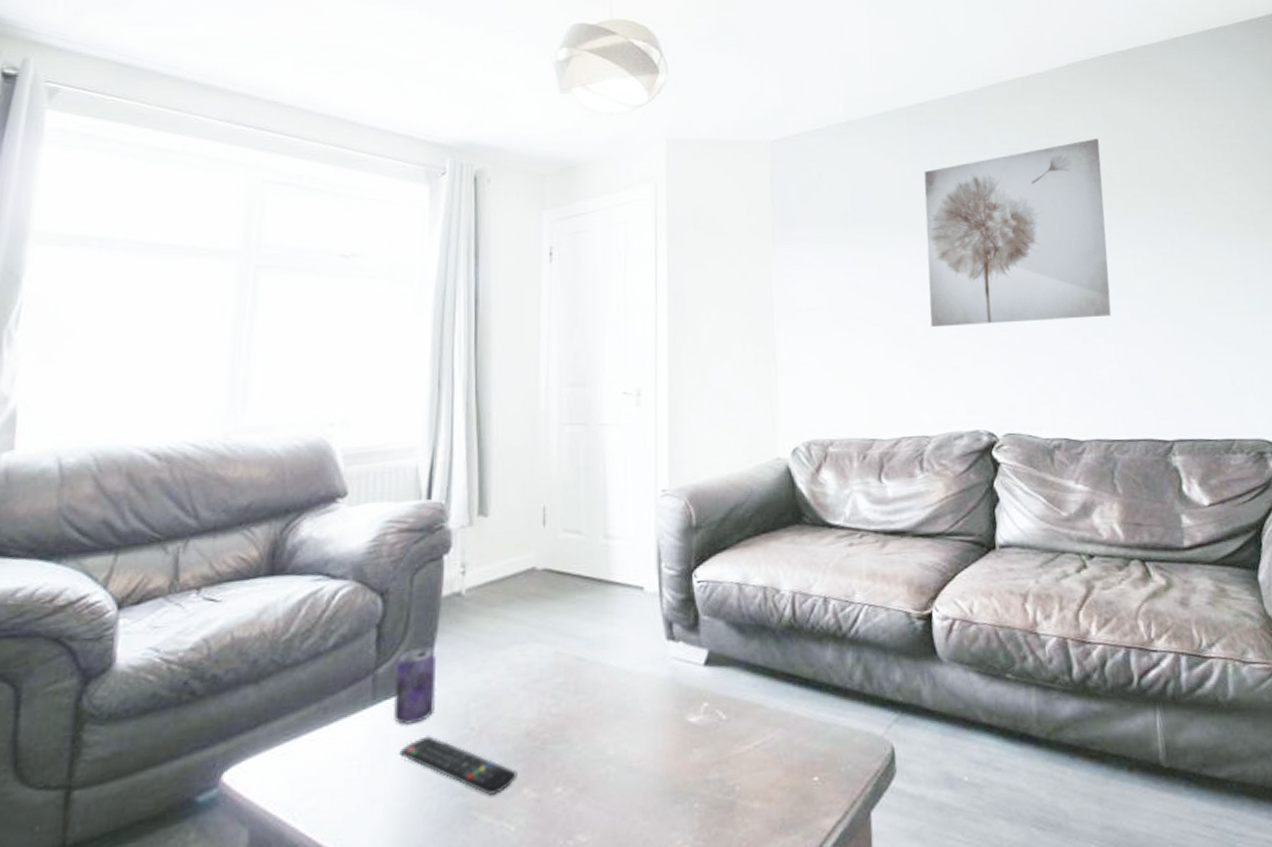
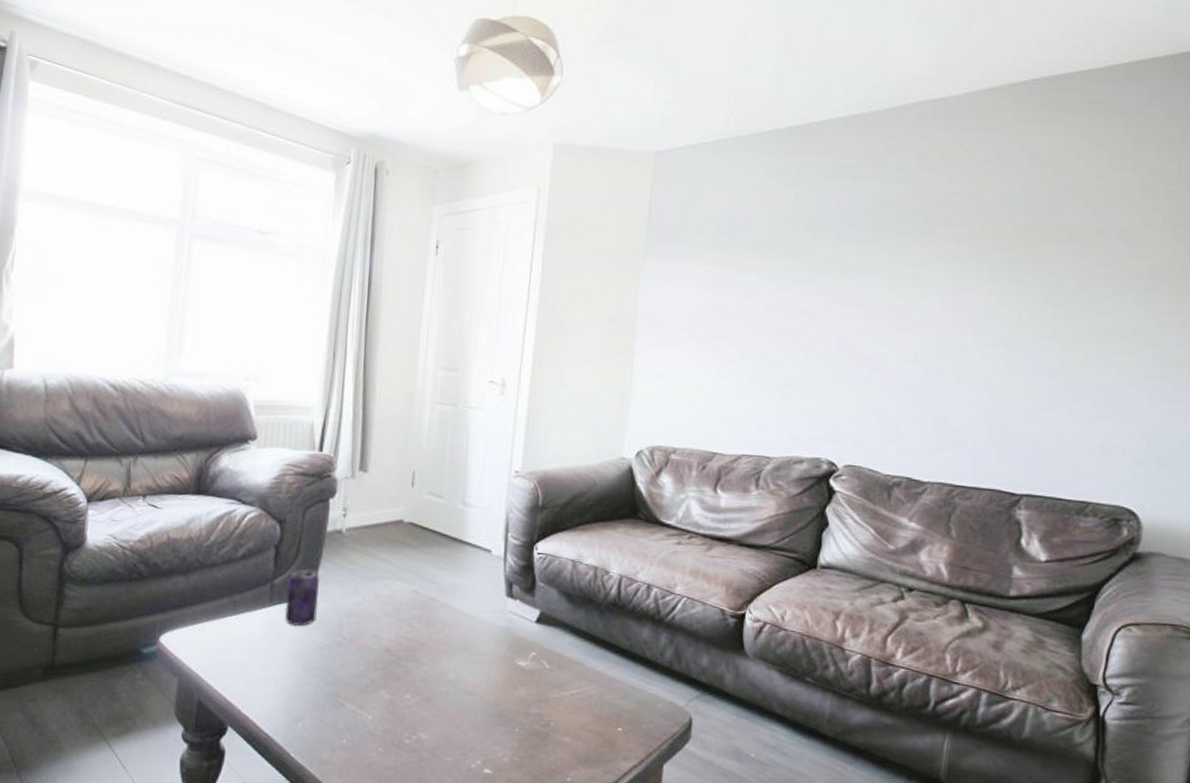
remote control: present [398,736,517,797] -> none [287,637,377,691]
wall art: present [924,139,1112,328] -> none [789,173,1009,363]

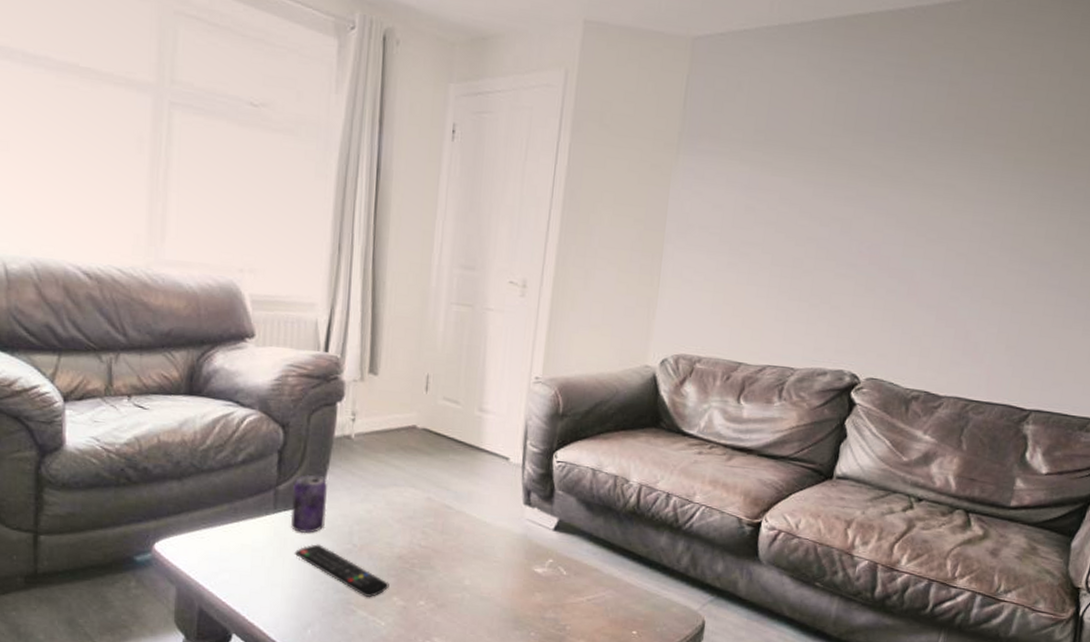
remote control: none [287,637,377,691] -> present [294,544,389,598]

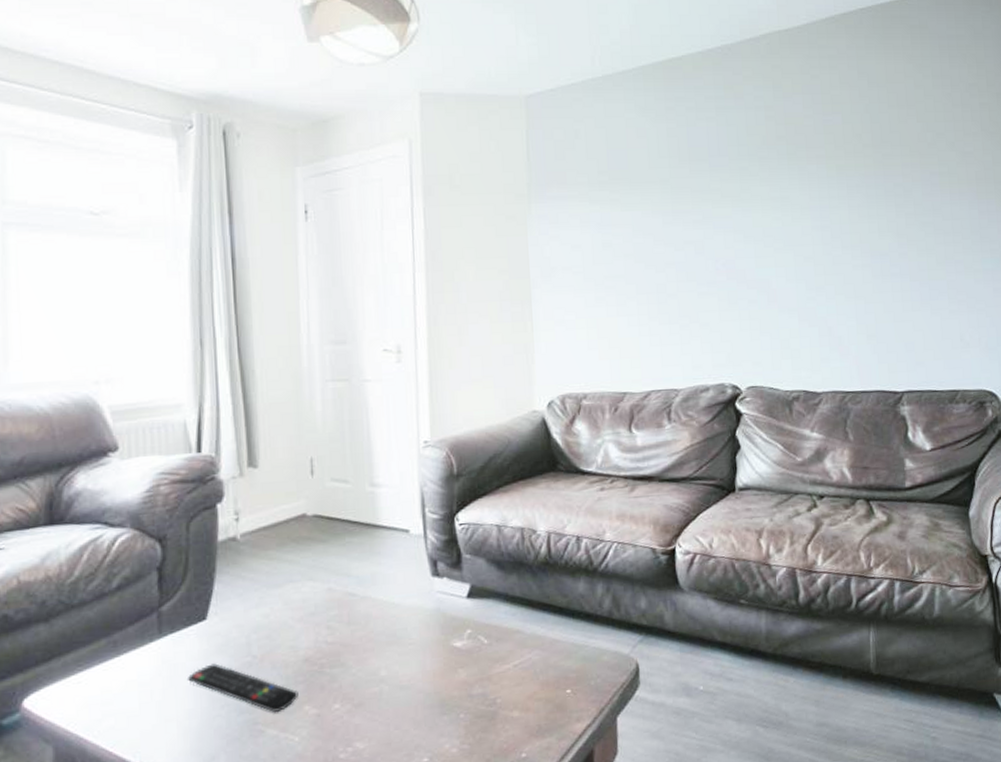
beverage can: present [290,475,327,534] -> none [178,587,219,656]

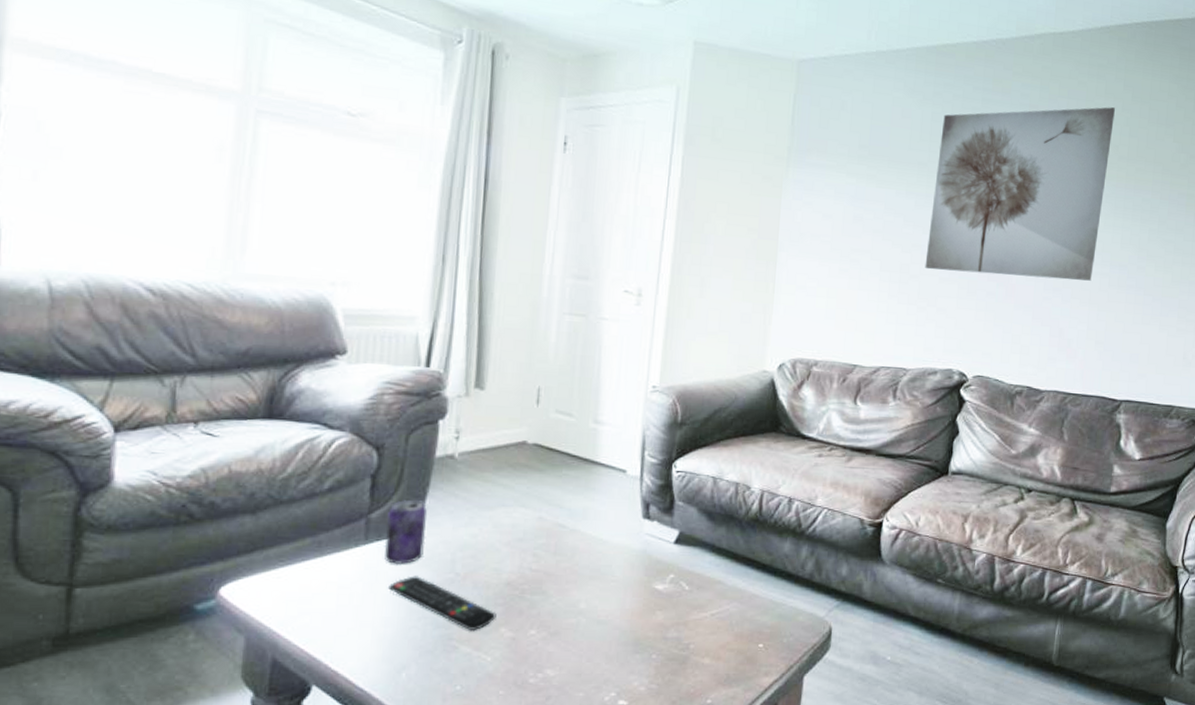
beverage can: none [178,587,219,656] -> present [384,500,427,565]
wall art: none [679,97,854,286] -> present [925,107,1115,281]

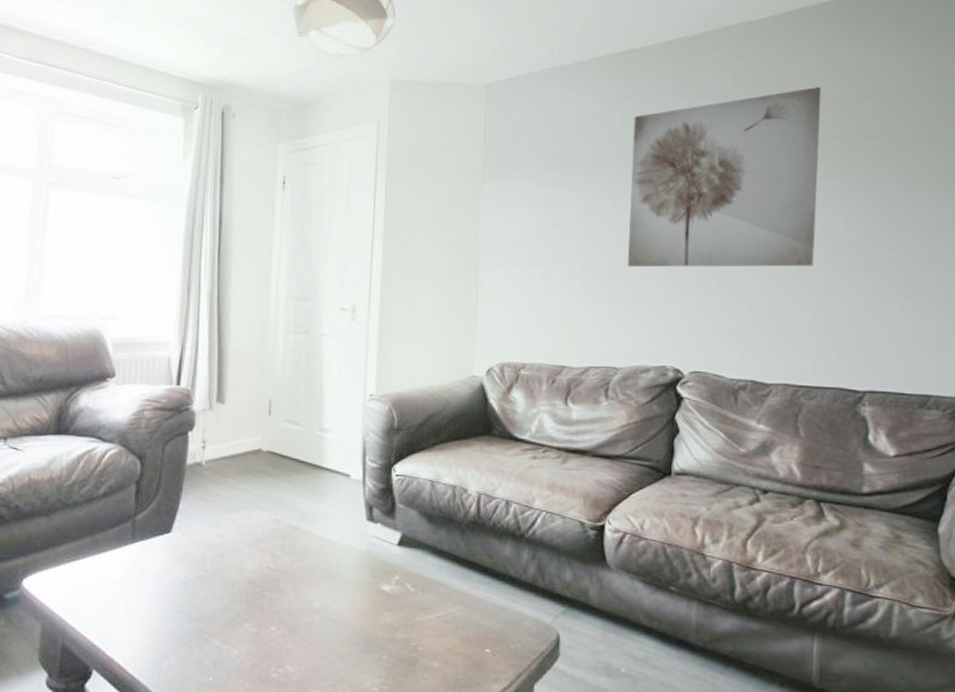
beverage can: present [384,500,427,565] -> none [147,504,181,563]
remote control: present [387,576,497,632] -> none [150,572,241,626]

